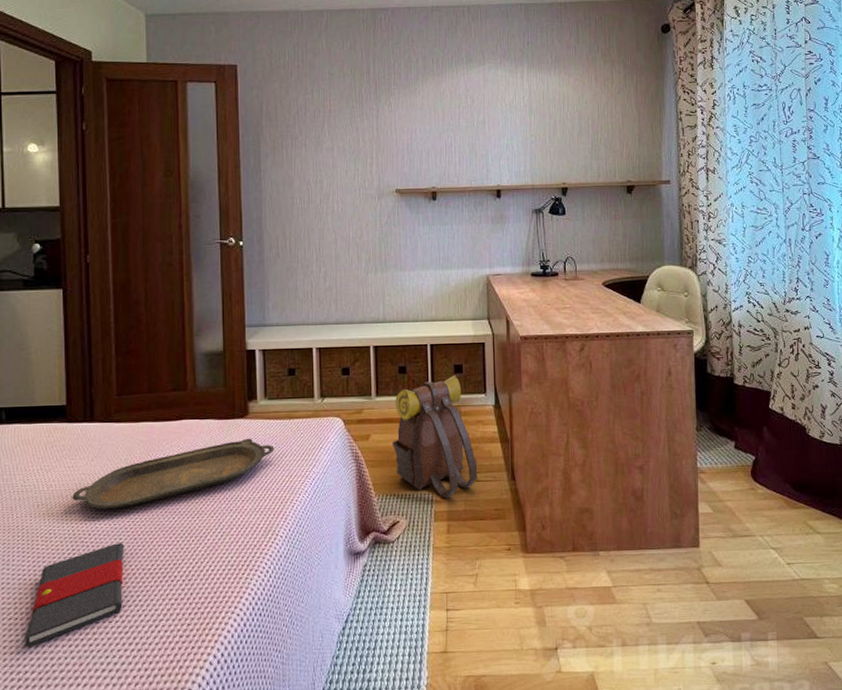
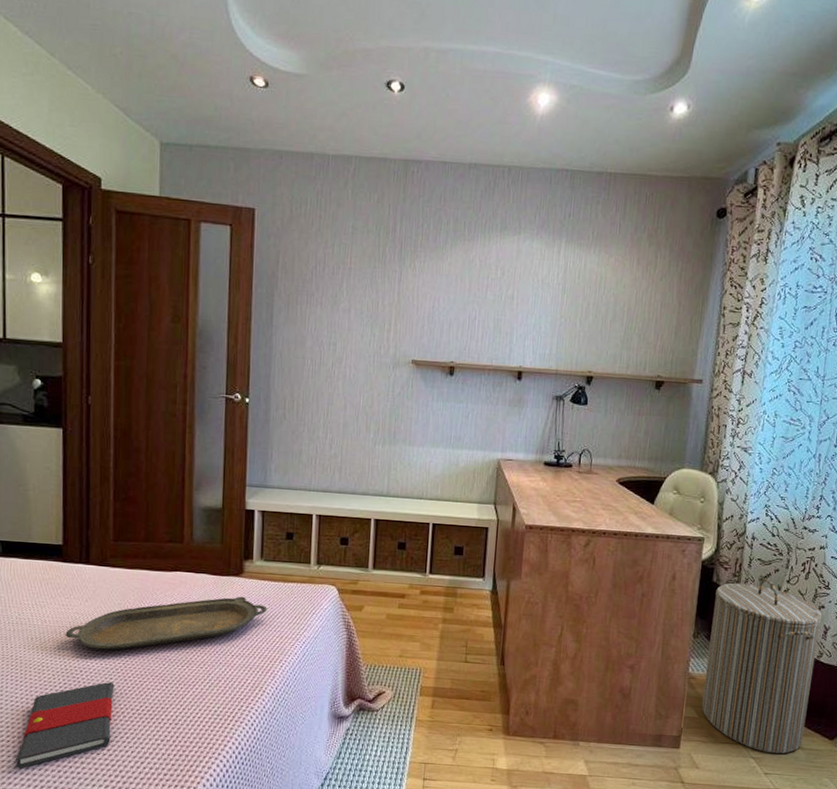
backpack: present [393,374,478,498] -> none [385,556,468,675]
laundry hamper: none [712,364,820,542] -> present [701,579,822,754]

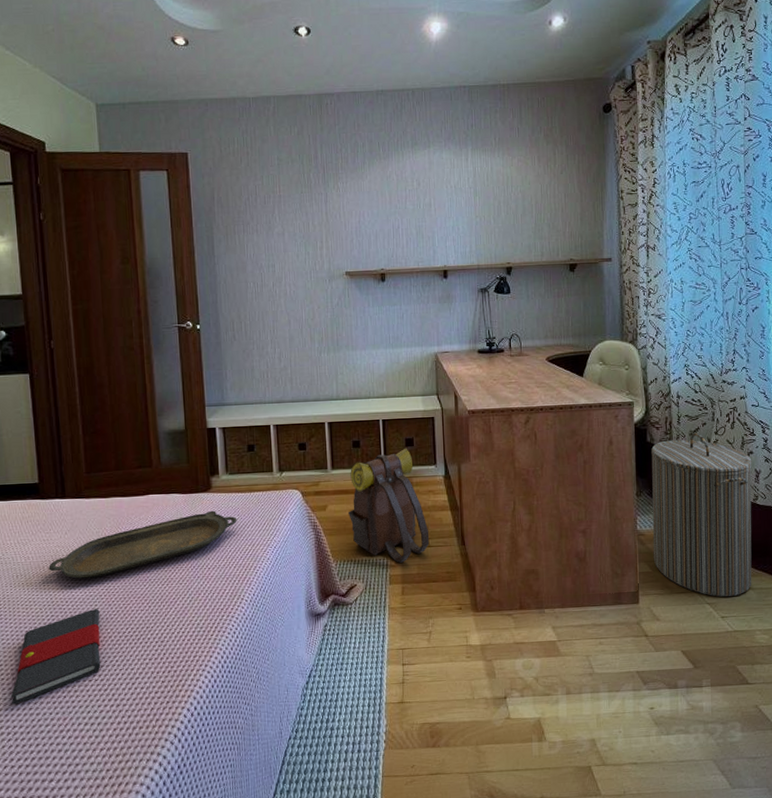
backpack: none [385,556,468,675] -> present [348,448,430,563]

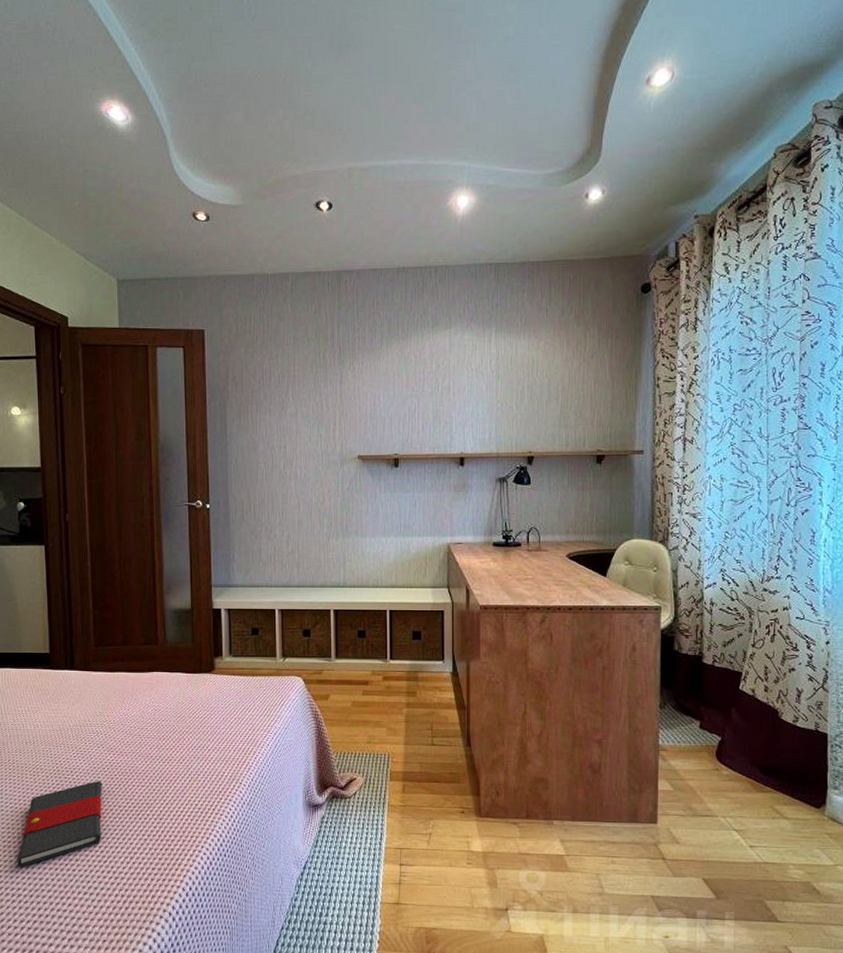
serving tray: present [48,510,237,579] -> none [56,692,239,750]
backpack: present [348,448,430,563] -> none [351,641,434,760]
laundry hamper: present [651,433,752,597] -> none [675,644,793,825]

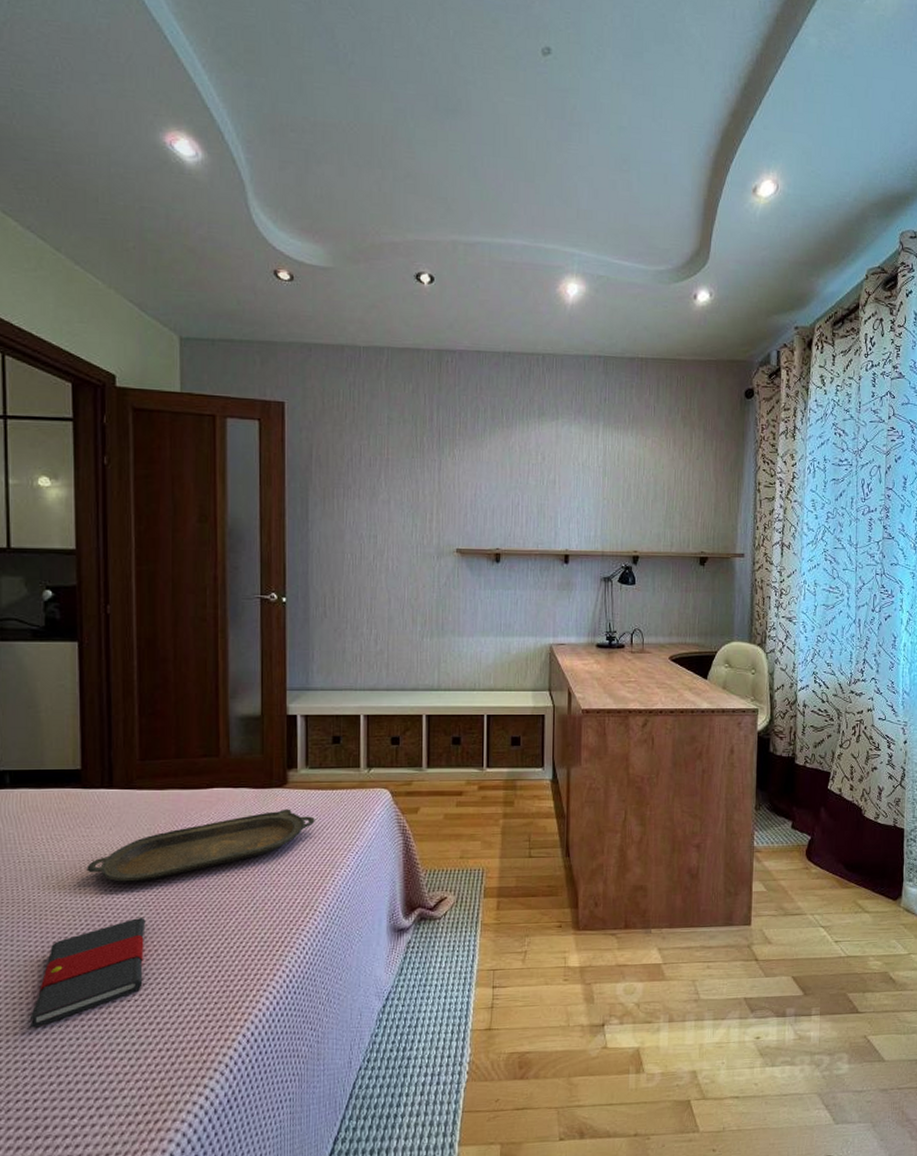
serving tray: none [56,692,239,750] -> present [87,808,315,882]

